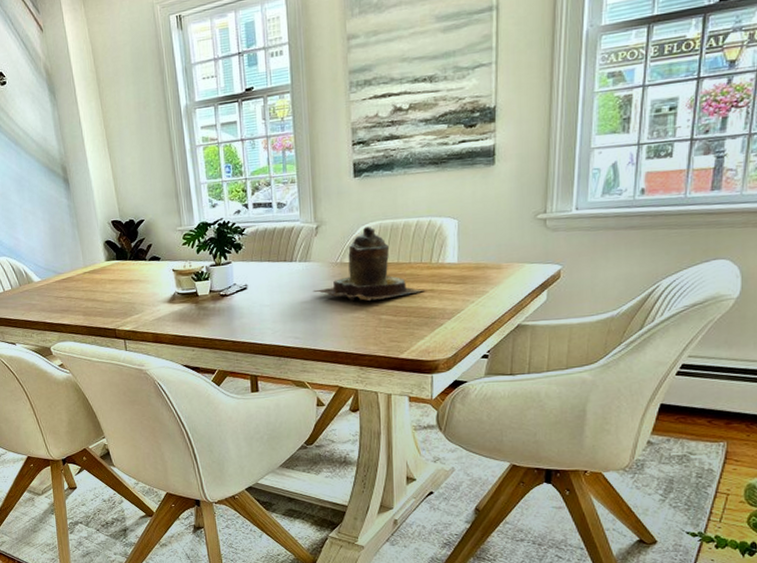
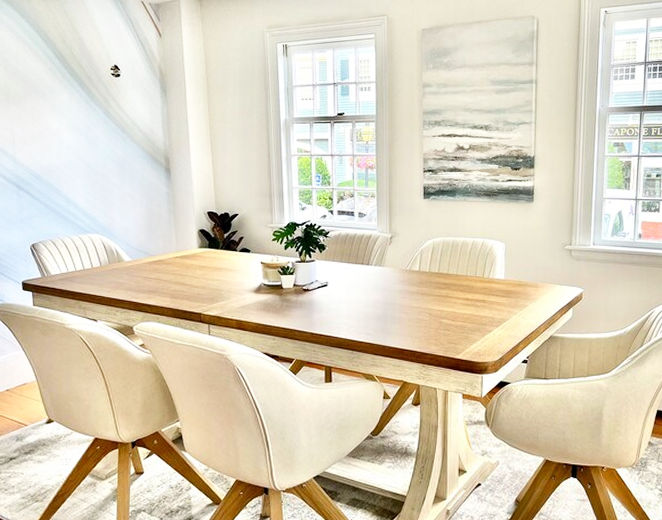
teapot: present [313,226,426,302] -> none [385,241,479,305]

